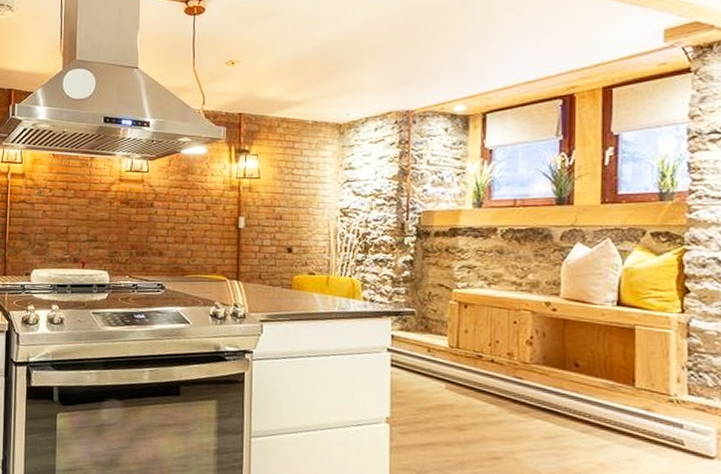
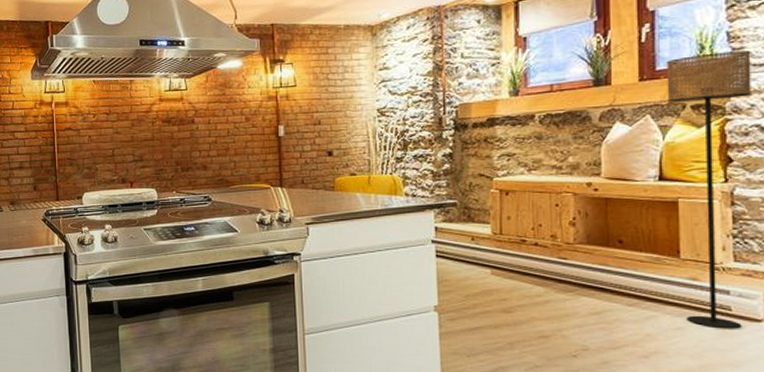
floor lamp: none [628,182,710,465] -> present [666,50,751,329]

